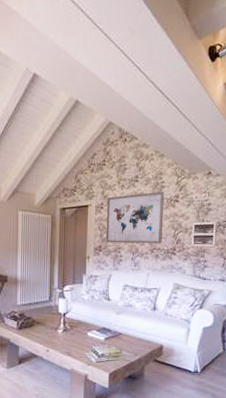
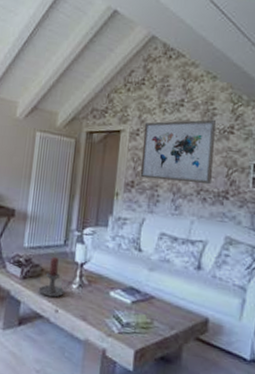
candle holder: none [32,311,56,341] -> present [38,257,70,298]

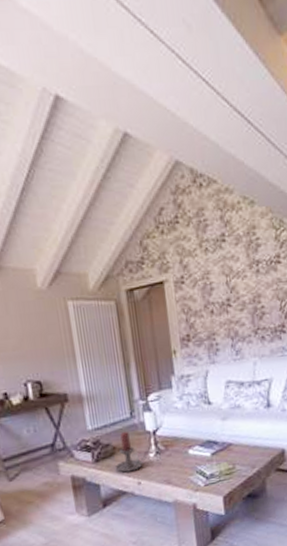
wall art: present [140,119,216,185] -> none [187,251,267,329]

